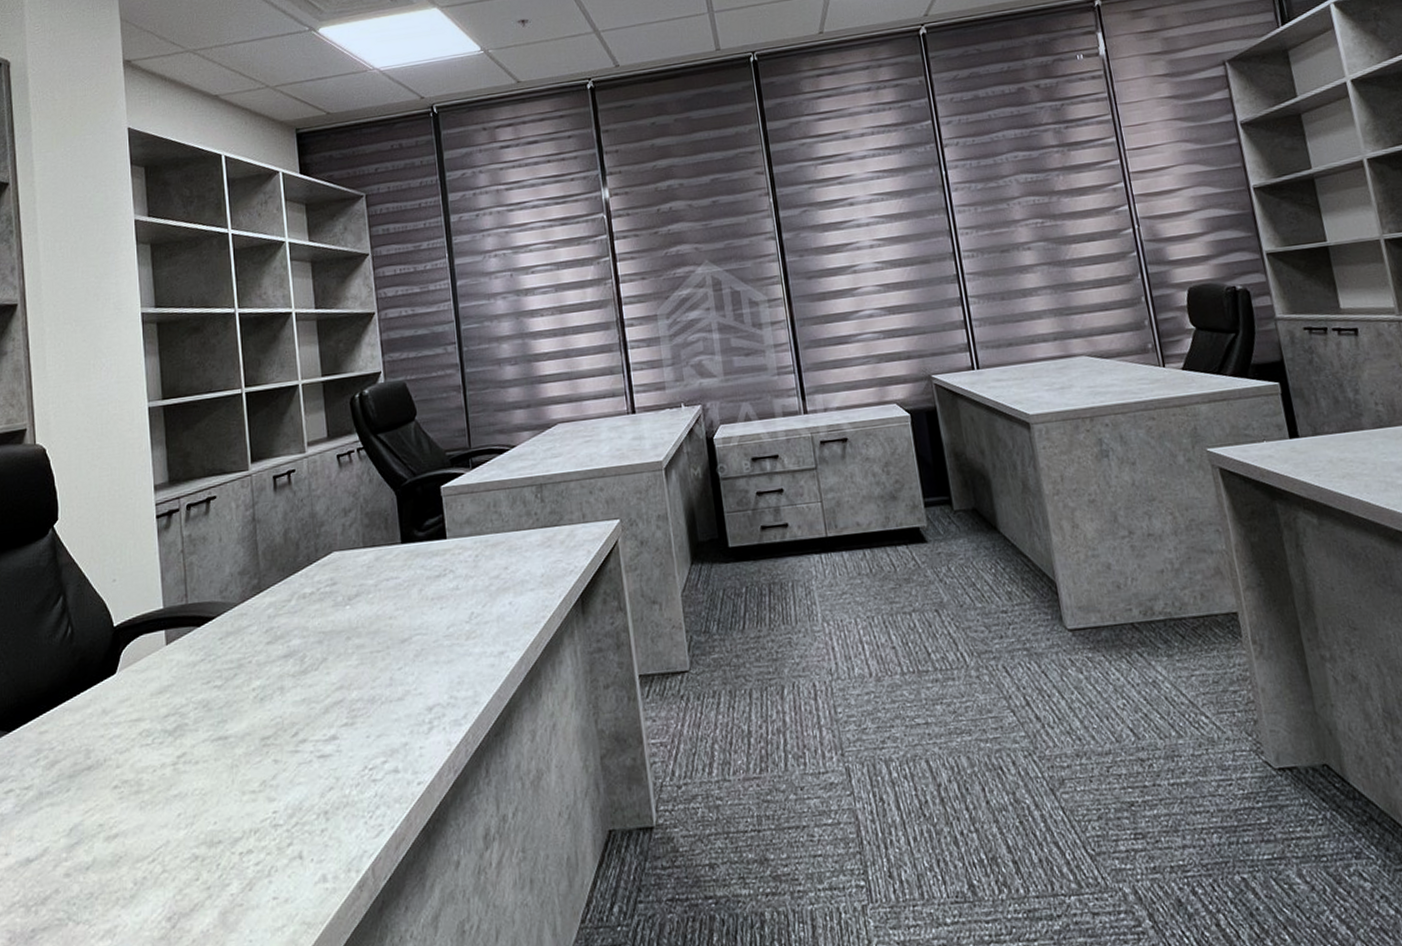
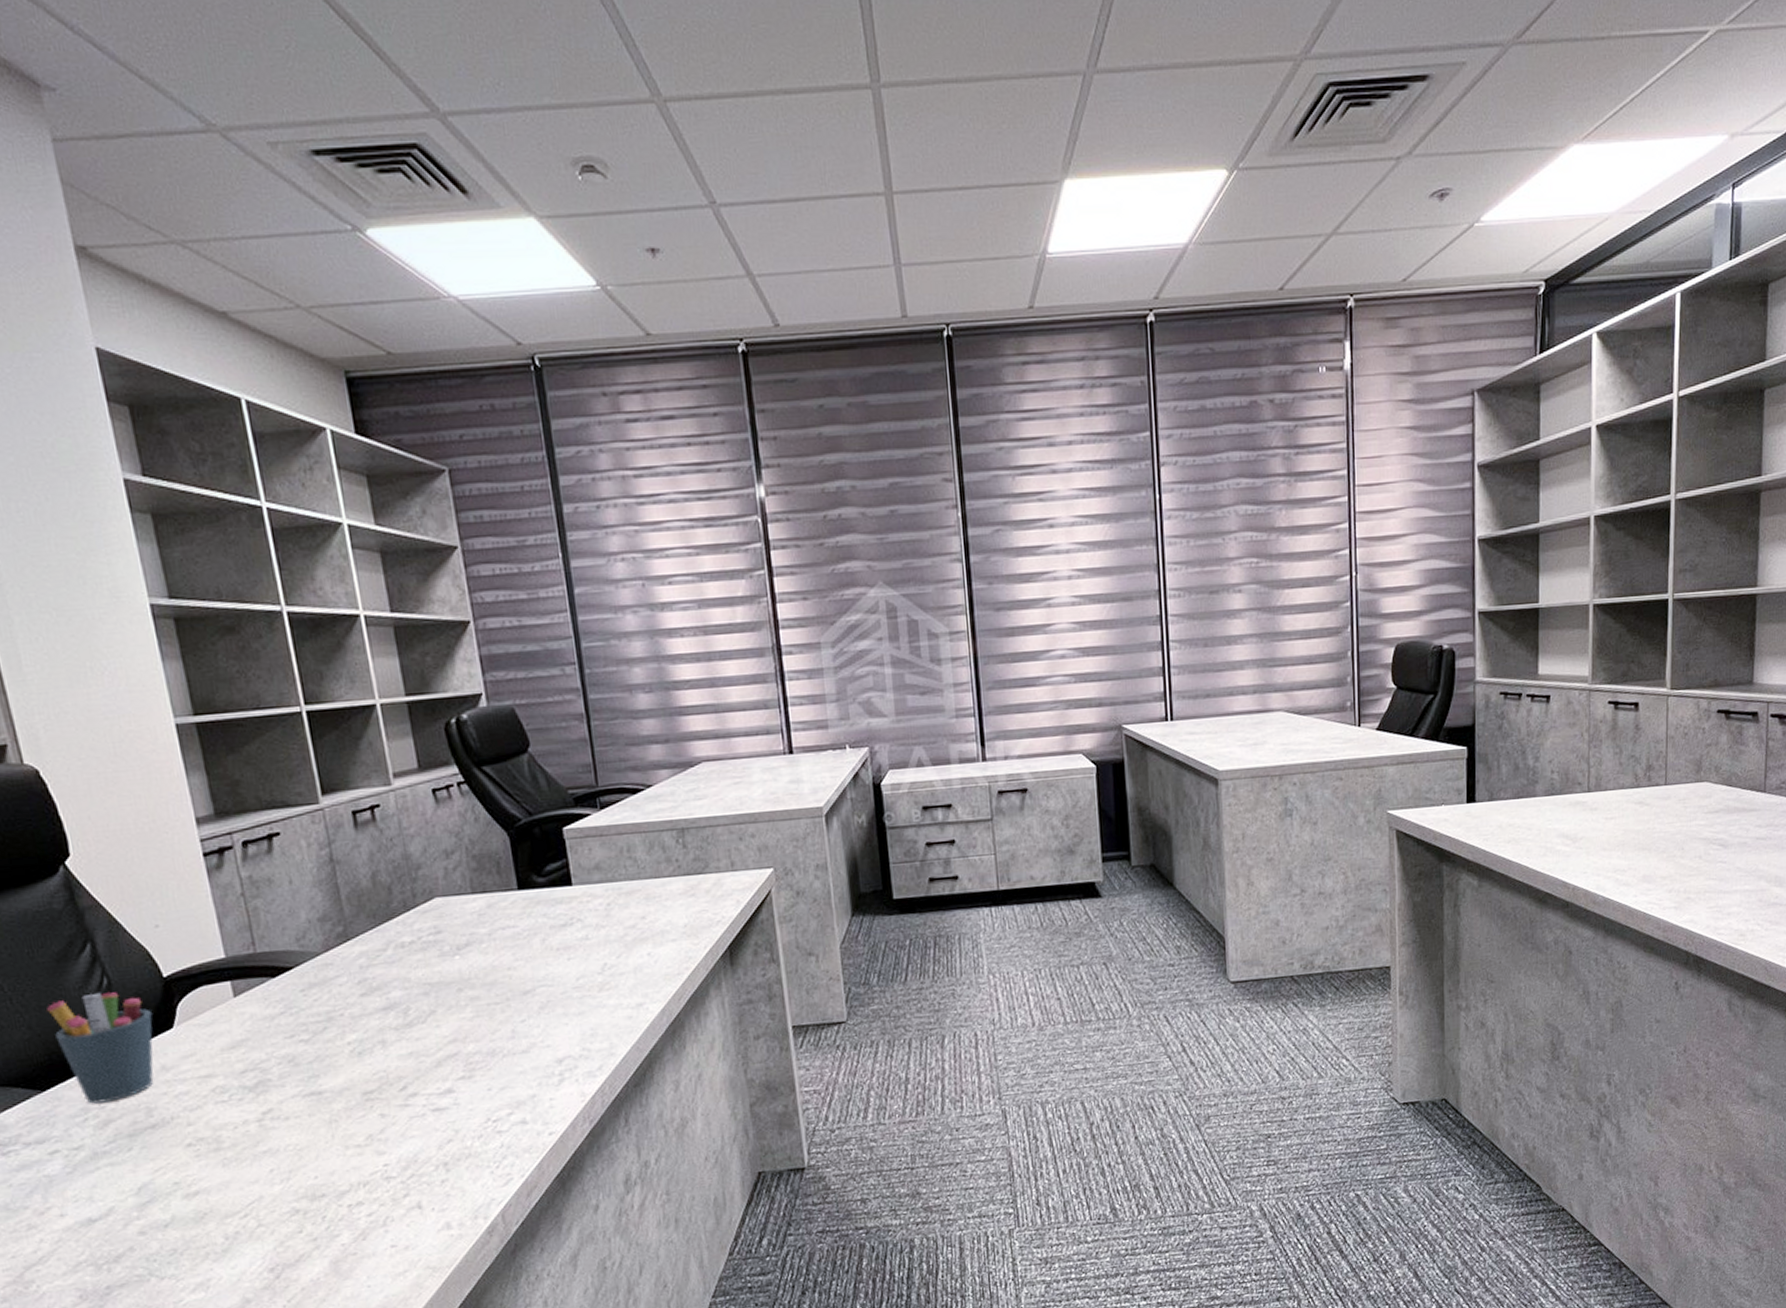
pen holder: none [23,640,101,745] -> present [47,992,154,1104]

